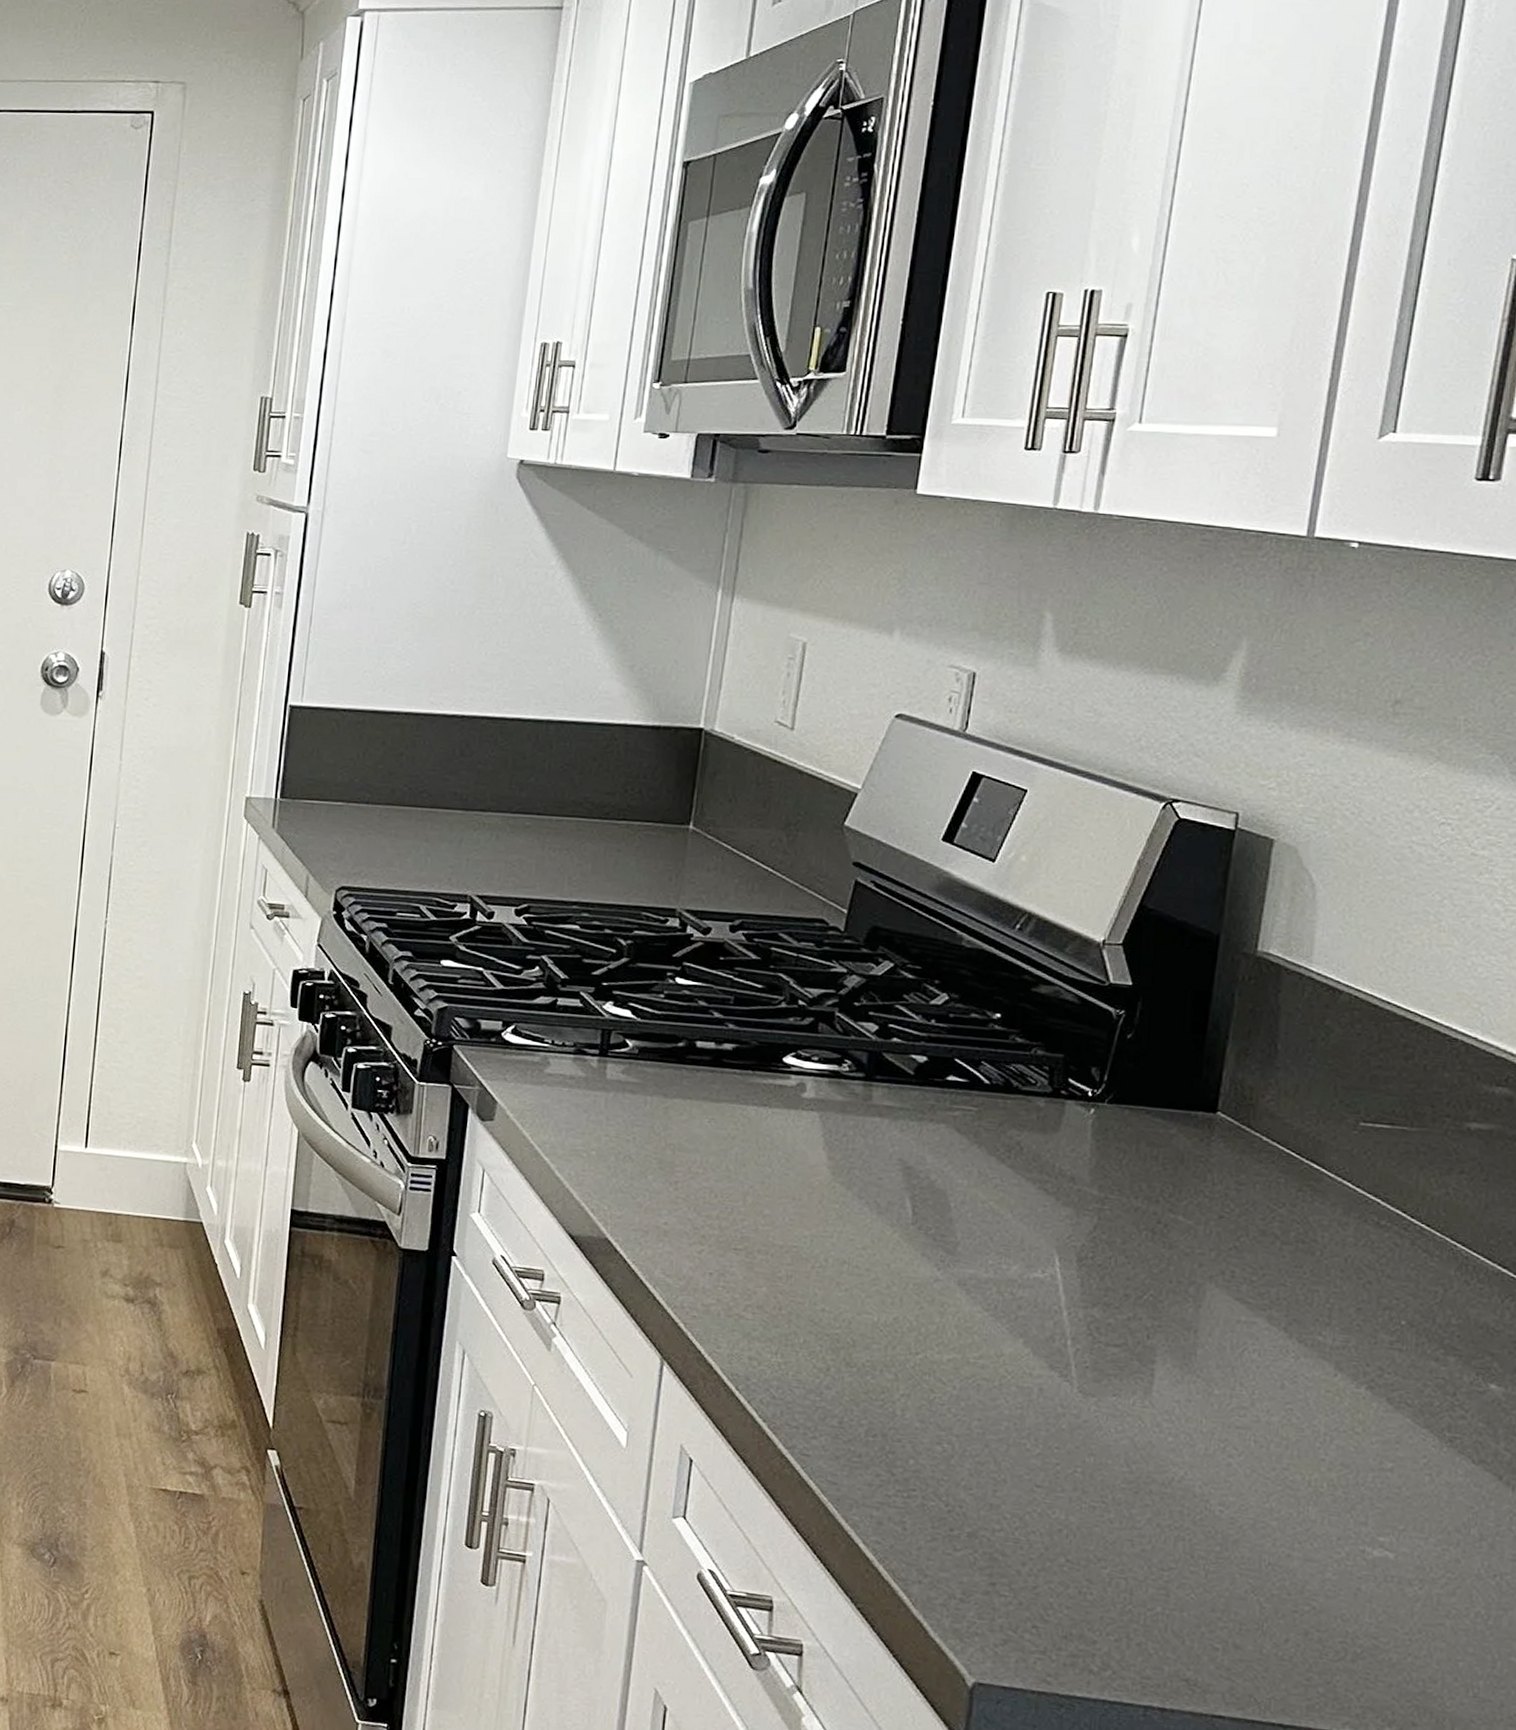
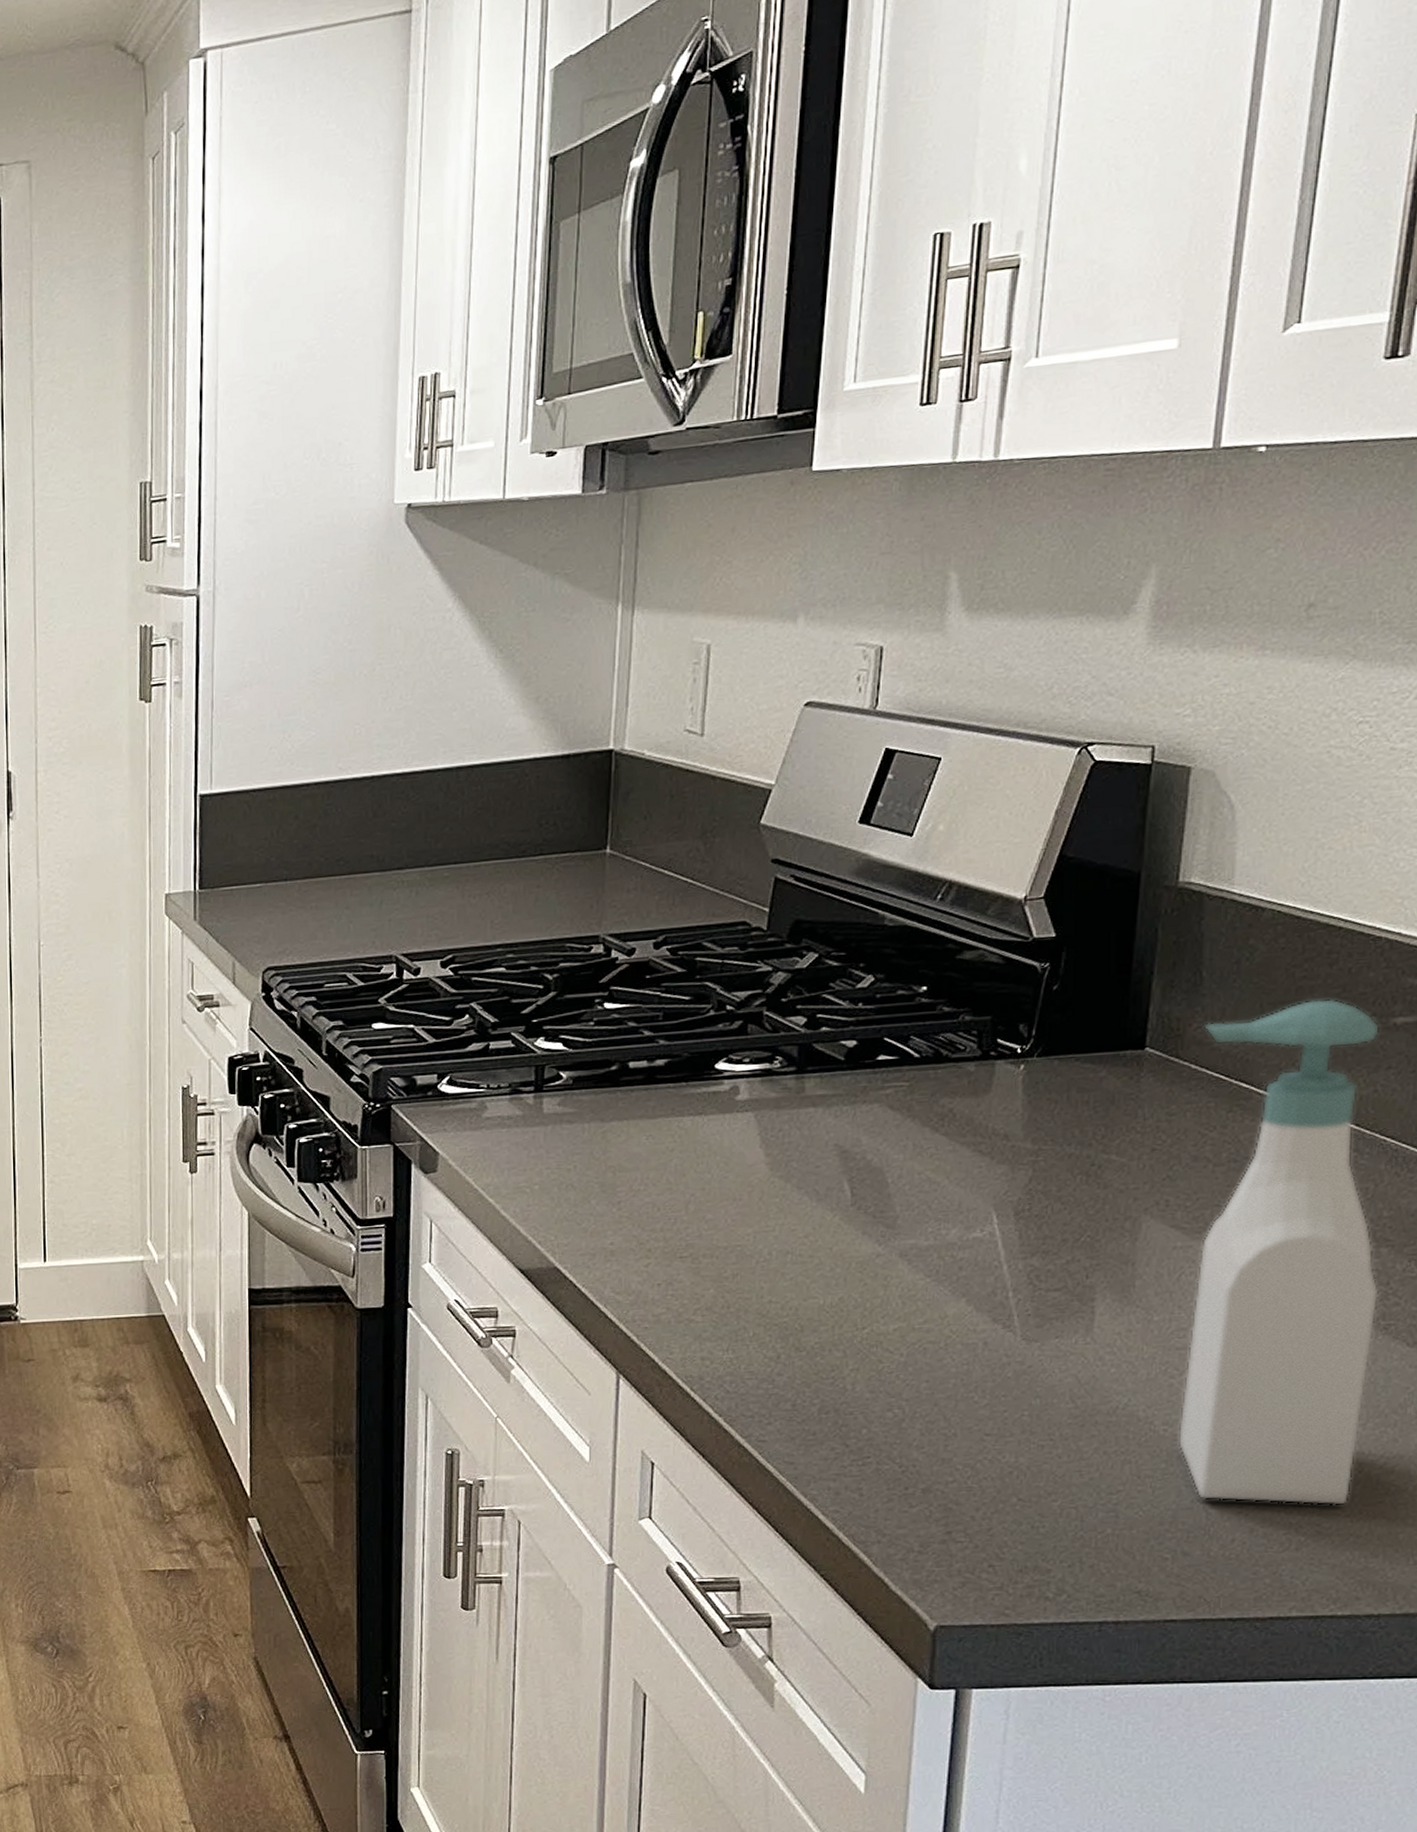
soap bottle: none [1233,1090,1454,1622] -> present [1177,998,1381,1506]

